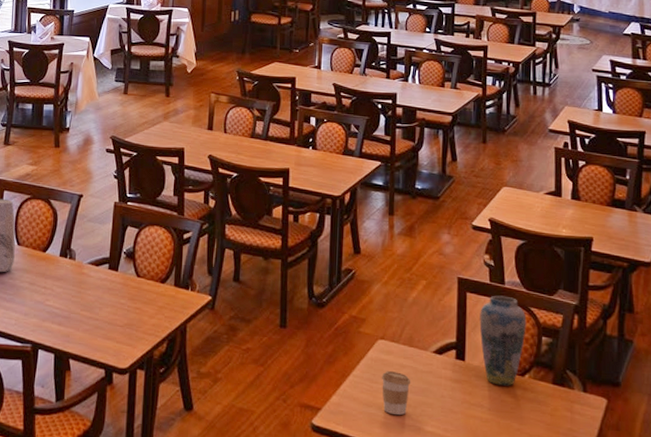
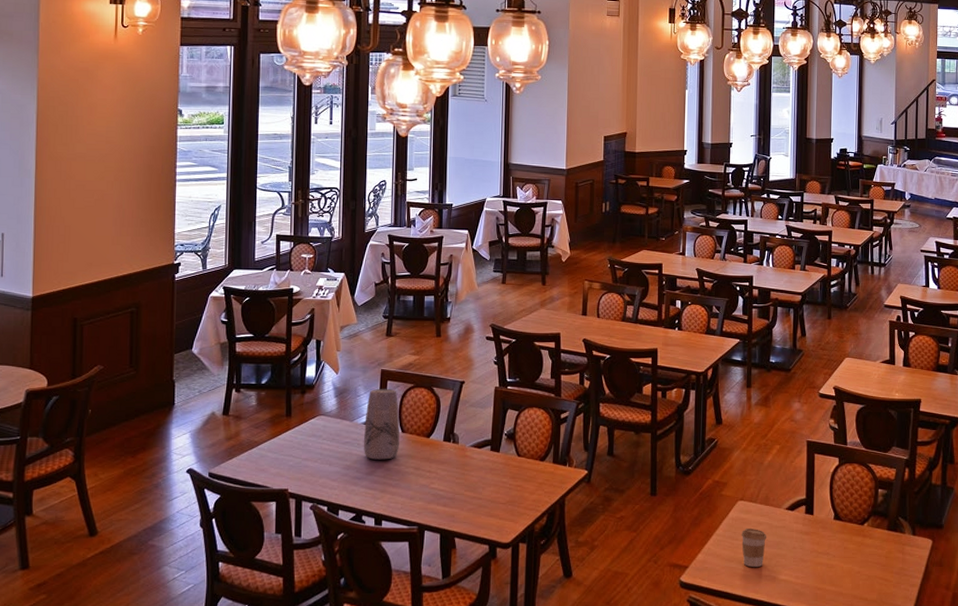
vase: present [479,295,527,386] -> none [826,455,866,534]

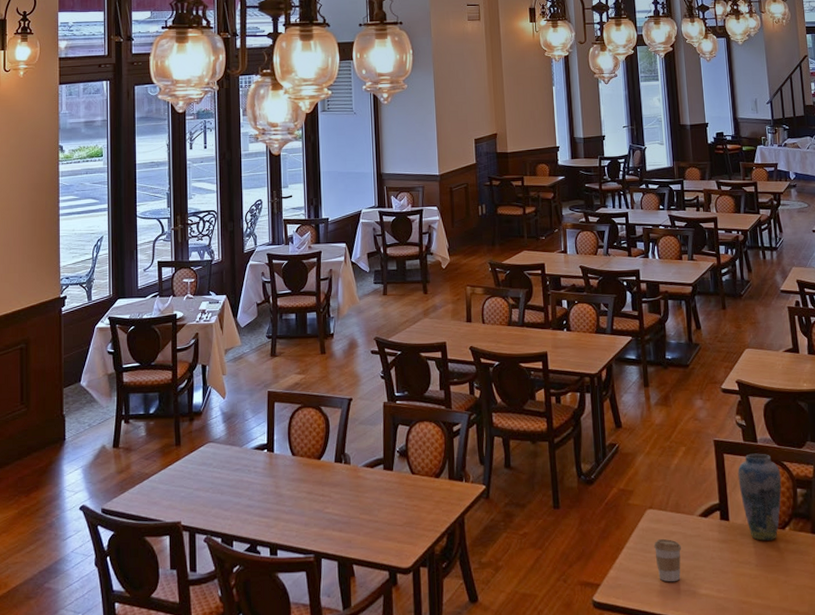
vase: present [364,388,400,460] -> none [254,410,290,486]
vase: none [826,455,866,534] -> present [737,453,782,541]

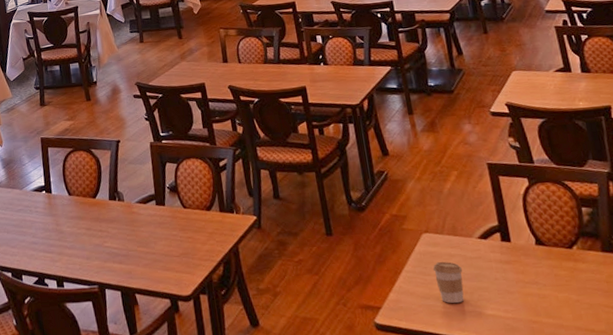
vase: present [737,453,782,541] -> none [515,174,566,261]

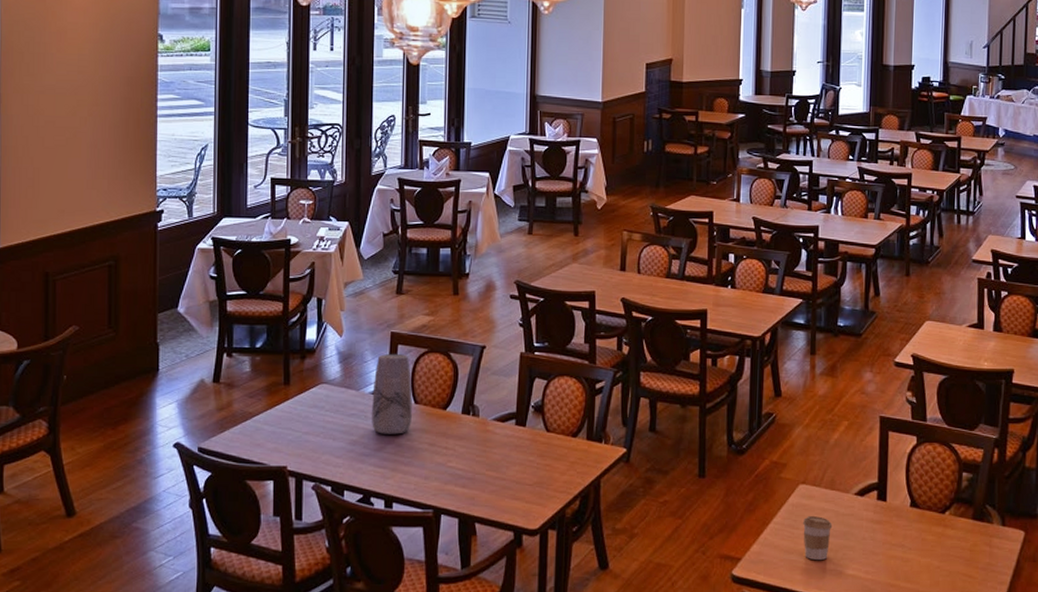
vase: none [32,155,69,224] -> present [372,353,412,434]

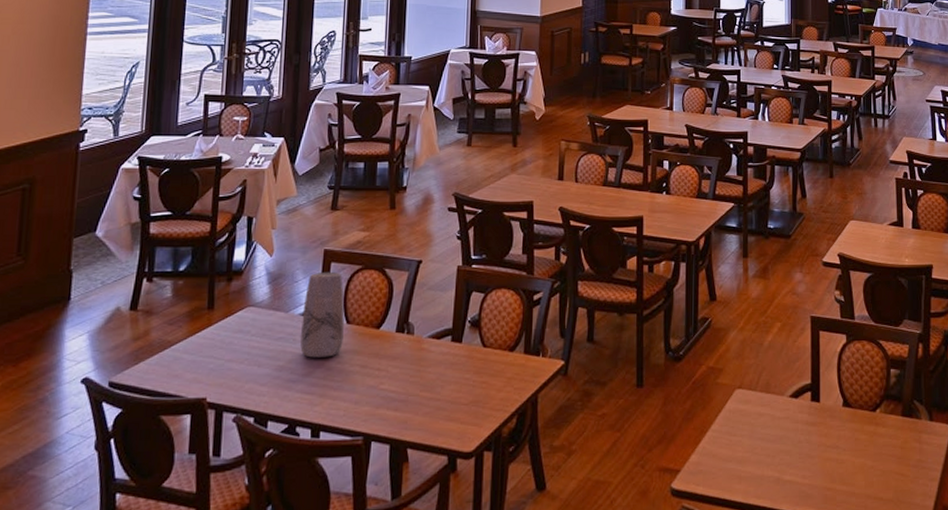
coffee cup: present [802,516,833,560] -> none [739,421,769,467]

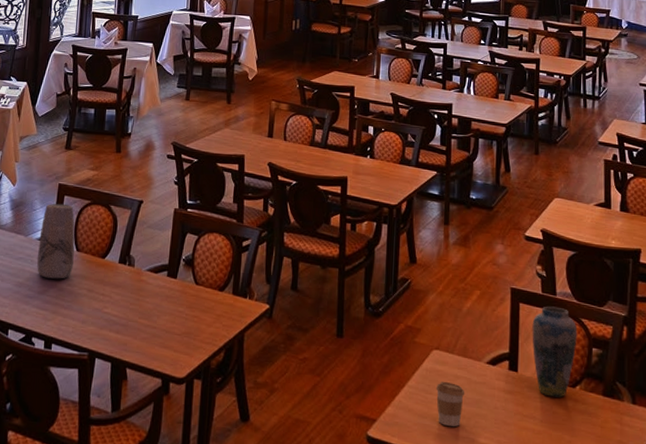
coffee cup: none [739,421,769,467] -> present [435,382,465,426]
vase: none [832,331,876,424] -> present [532,306,578,398]

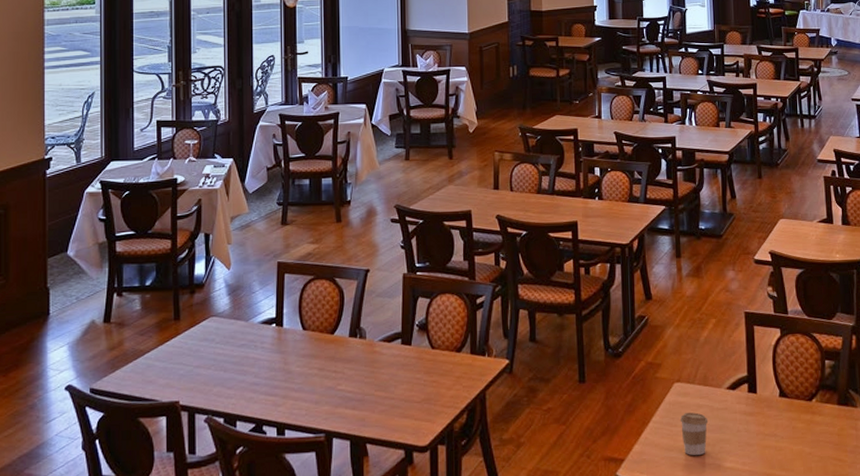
vase: present [37,203,75,279] -> none [261,282,301,363]
vase: present [532,306,578,398] -> none [767,325,811,413]

